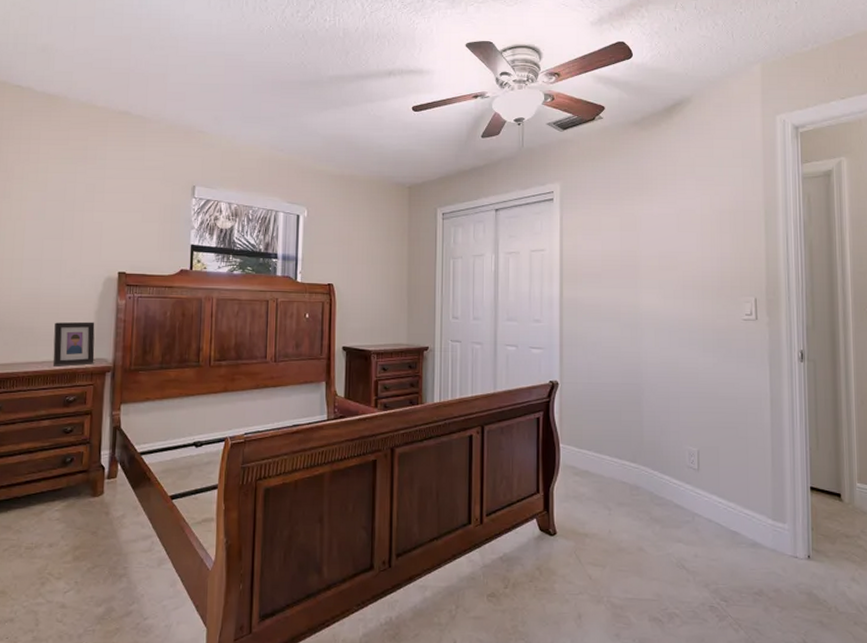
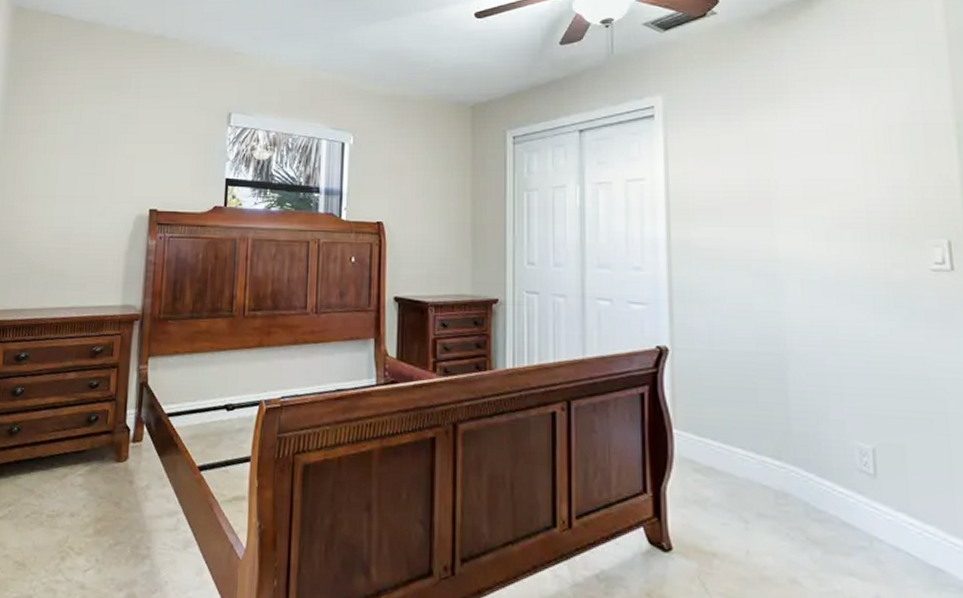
picture frame: present [52,321,95,366] -> none [81,264,125,313]

